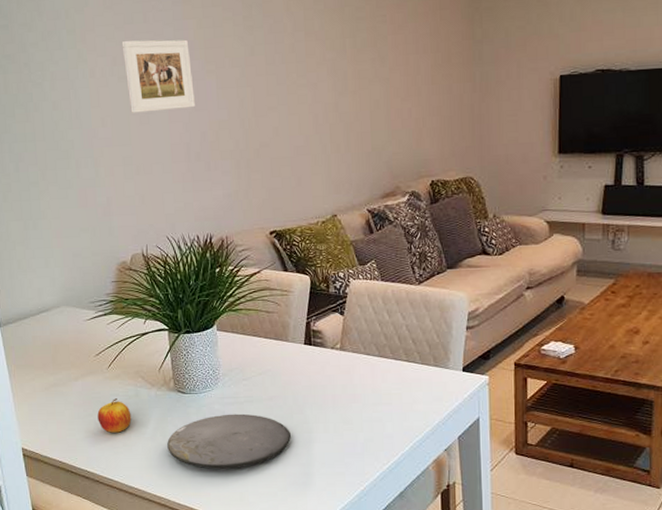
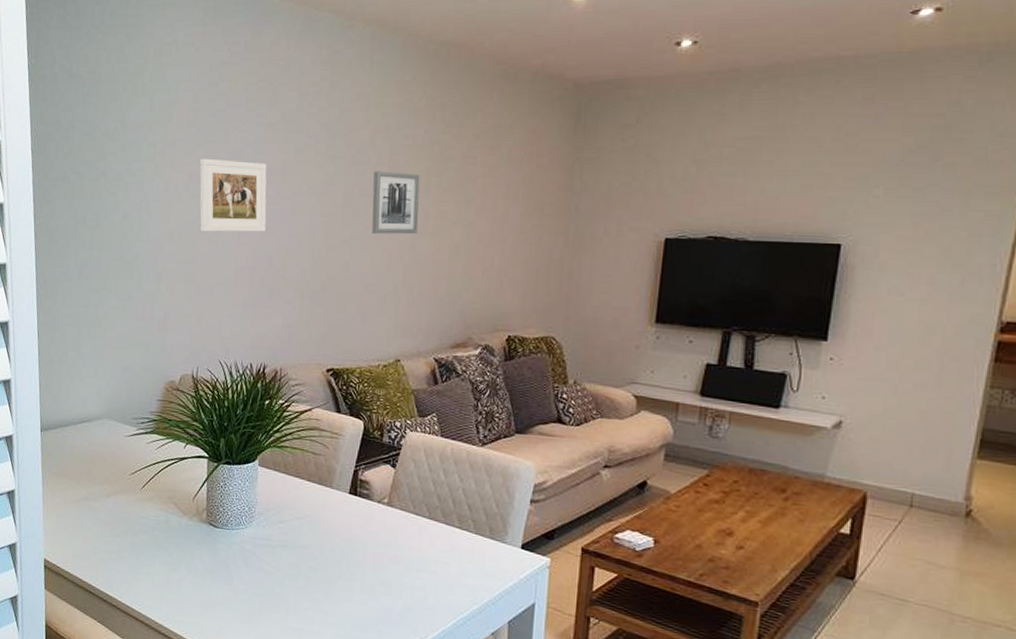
apple: present [97,398,132,433] -> none [124,522,159,559]
plate: present [167,413,291,469] -> none [191,556,323,616]
wall art: none [291,36,339,98] -> present [371,171,420,235]

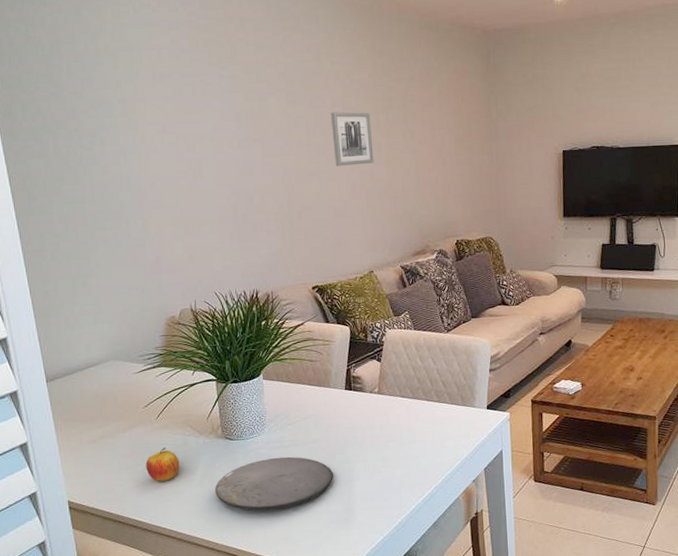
apple: none [124,522,159,559] -> present [146,448,180,481]
plate: none [191,556,323,616] -> present [215,456,333,511]
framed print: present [199,158,267,232] -> none [171,110,242,177]

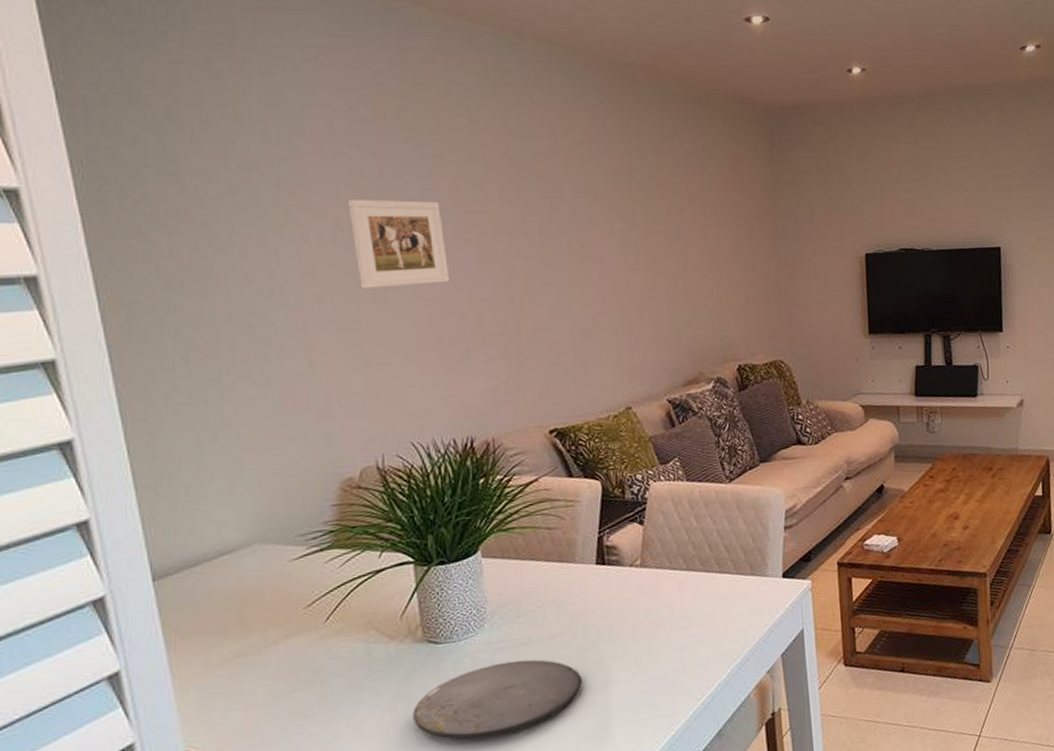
apple: present [146,448,180,481] -> none [308,662,361,711]
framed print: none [171,110,242,177] -> present [347,199,449,289]
wall art: present [330,112,374,166] -> none [570,204,630,273]

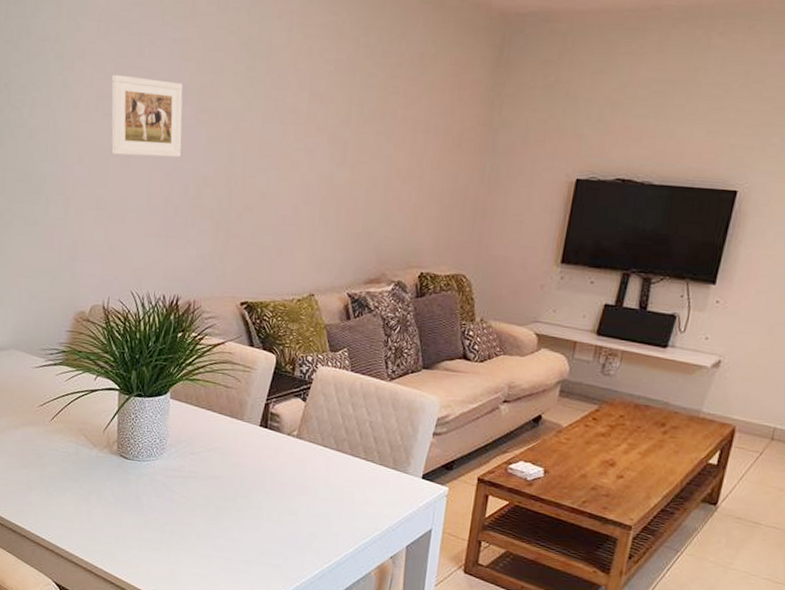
plate: present [413,659,582,739] -> none [101,486,232,544]

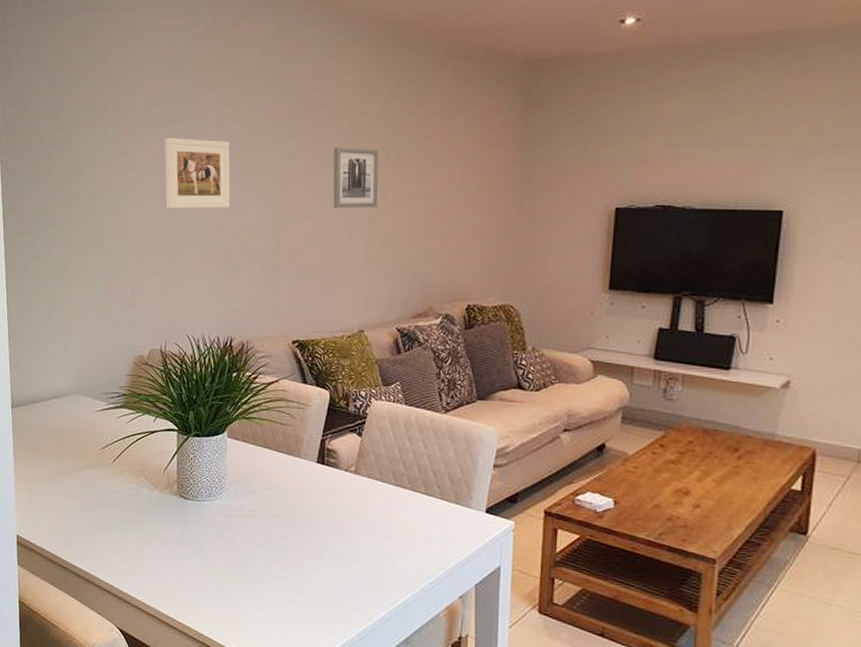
wall art: none [290,97,342,166] -> present [333,147,379,208]

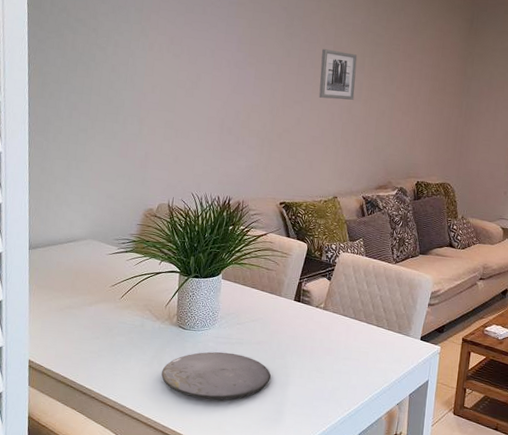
plate: none [163,526,293,586] -> present [161,351,271,400]
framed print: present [164,137,231,209] -> none [179,25,237,91]

